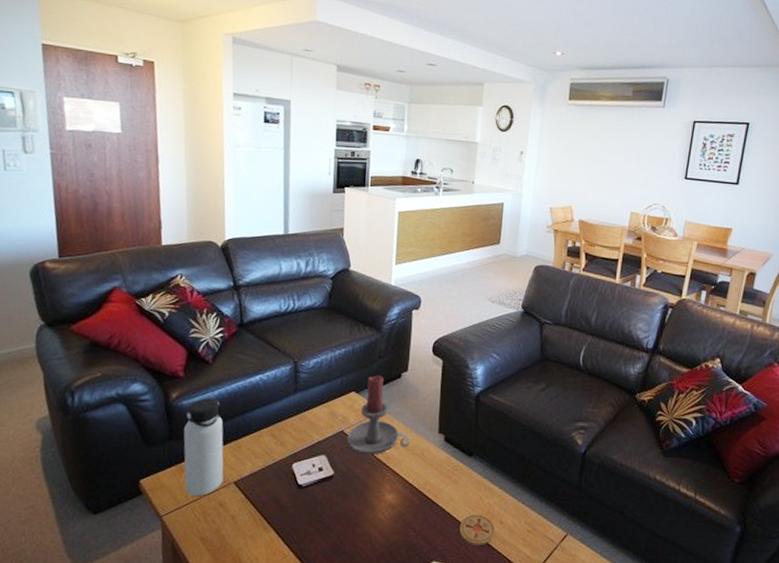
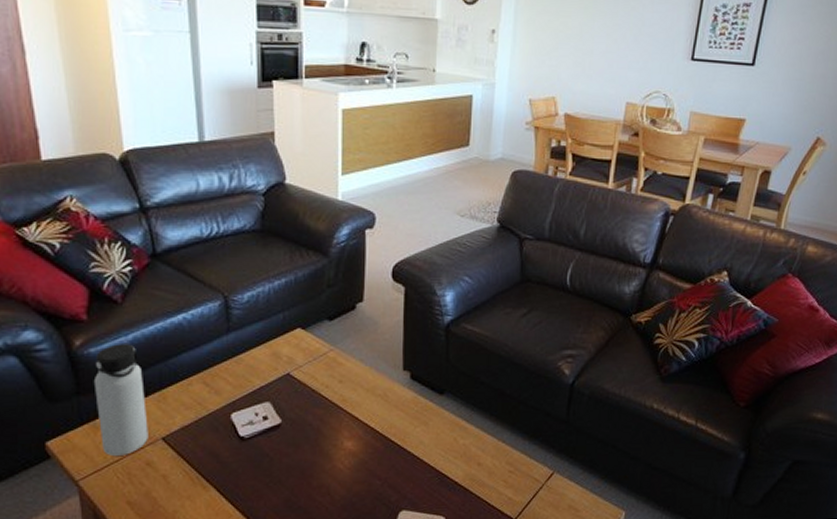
candle holder: present [347,375,410,456] -> none [294,307,370,399]
coaster: present [459,515,496,545] -> none [431,457,473,490]

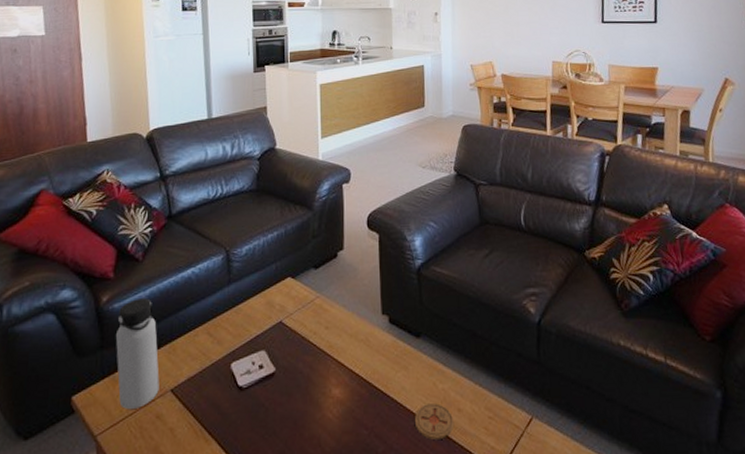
coaster: none [431,457,473,490] -> present [414,403,454,440]

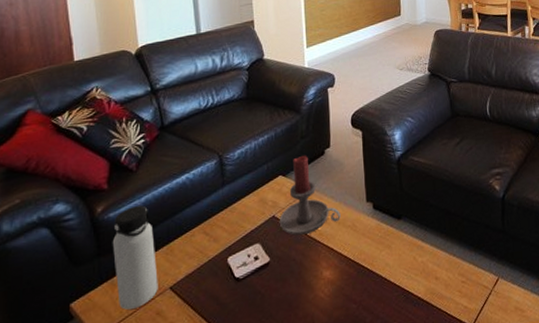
candle holder: none [286,256,353,346] -> present [279,155,341,236]
coaster: present [414,403,454,440] -> none [397,274,433,306]

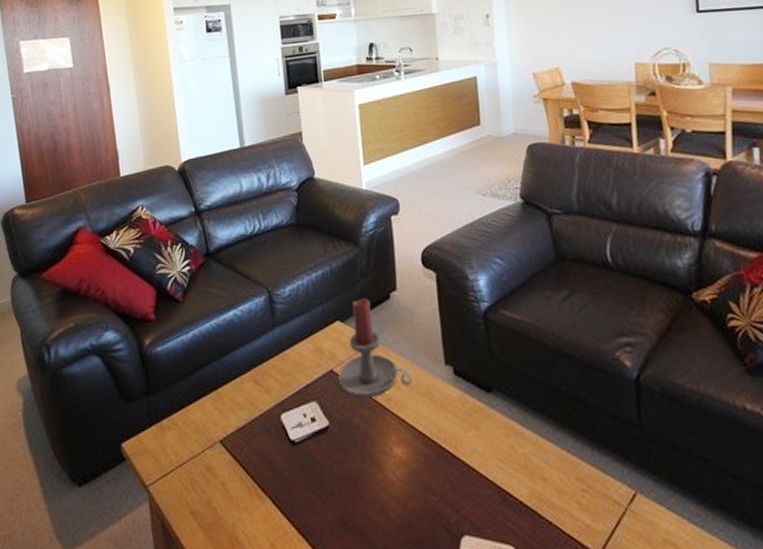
water bottle: present [112,205,158,310] -> none [160,342,208,459]

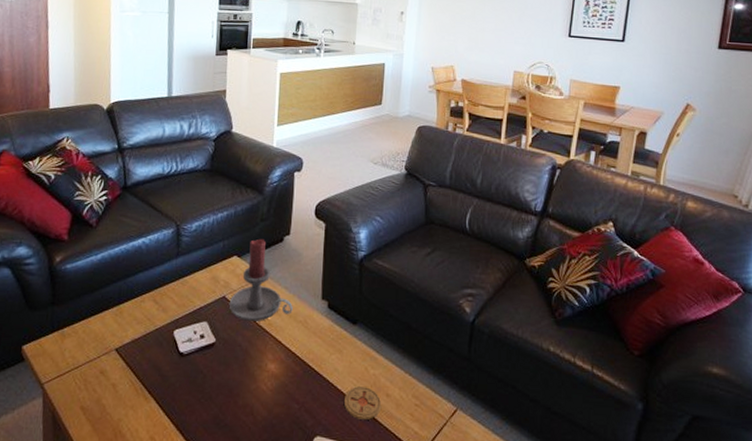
coaster: none [490,470,539,512] -> present [343,386,382,420]

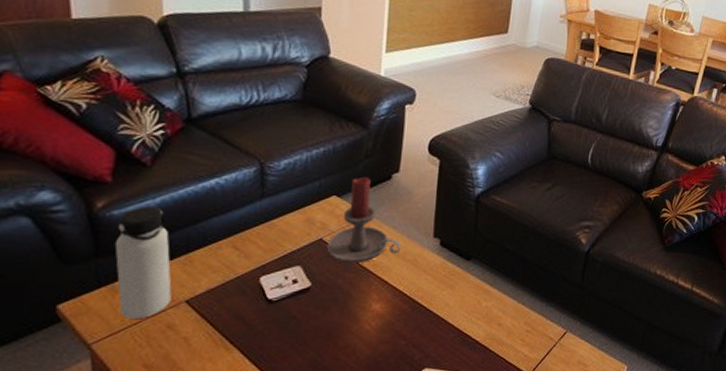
water bottle: none [66,262,106,363] -> present [114,207,172,319]
coaster: present [343,386,382,420] -> none [454,318,493,349]

